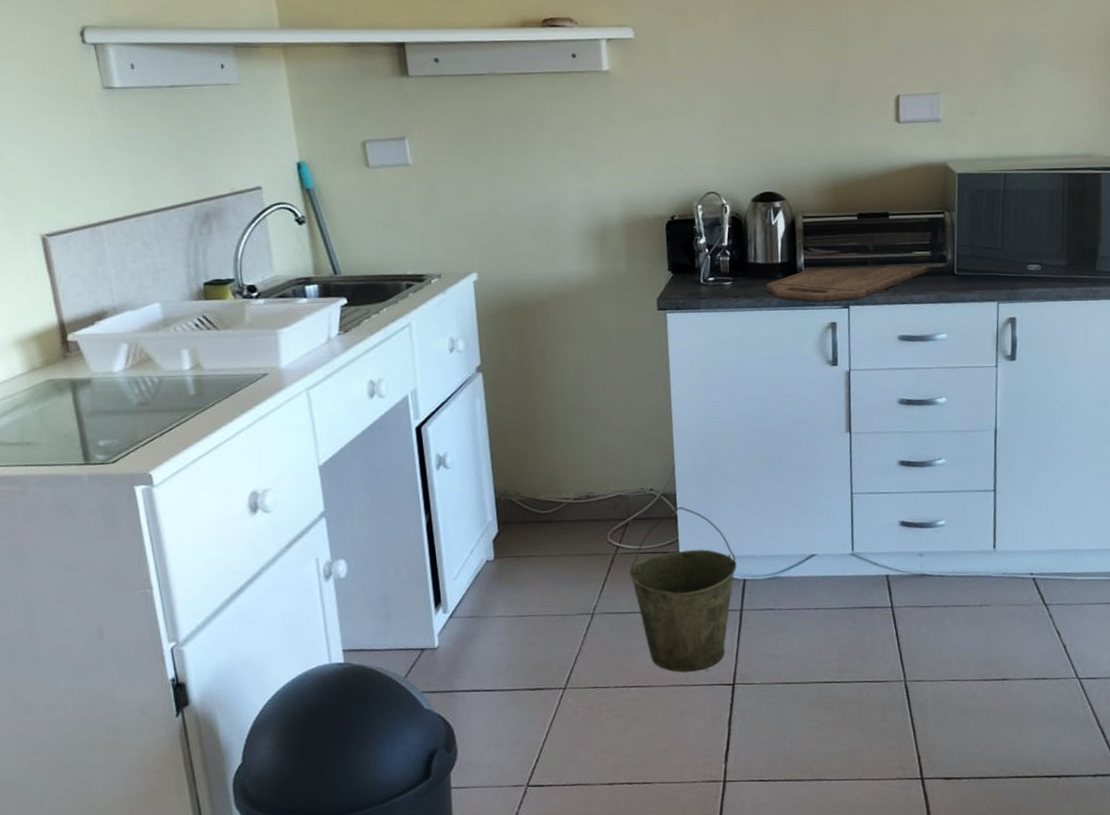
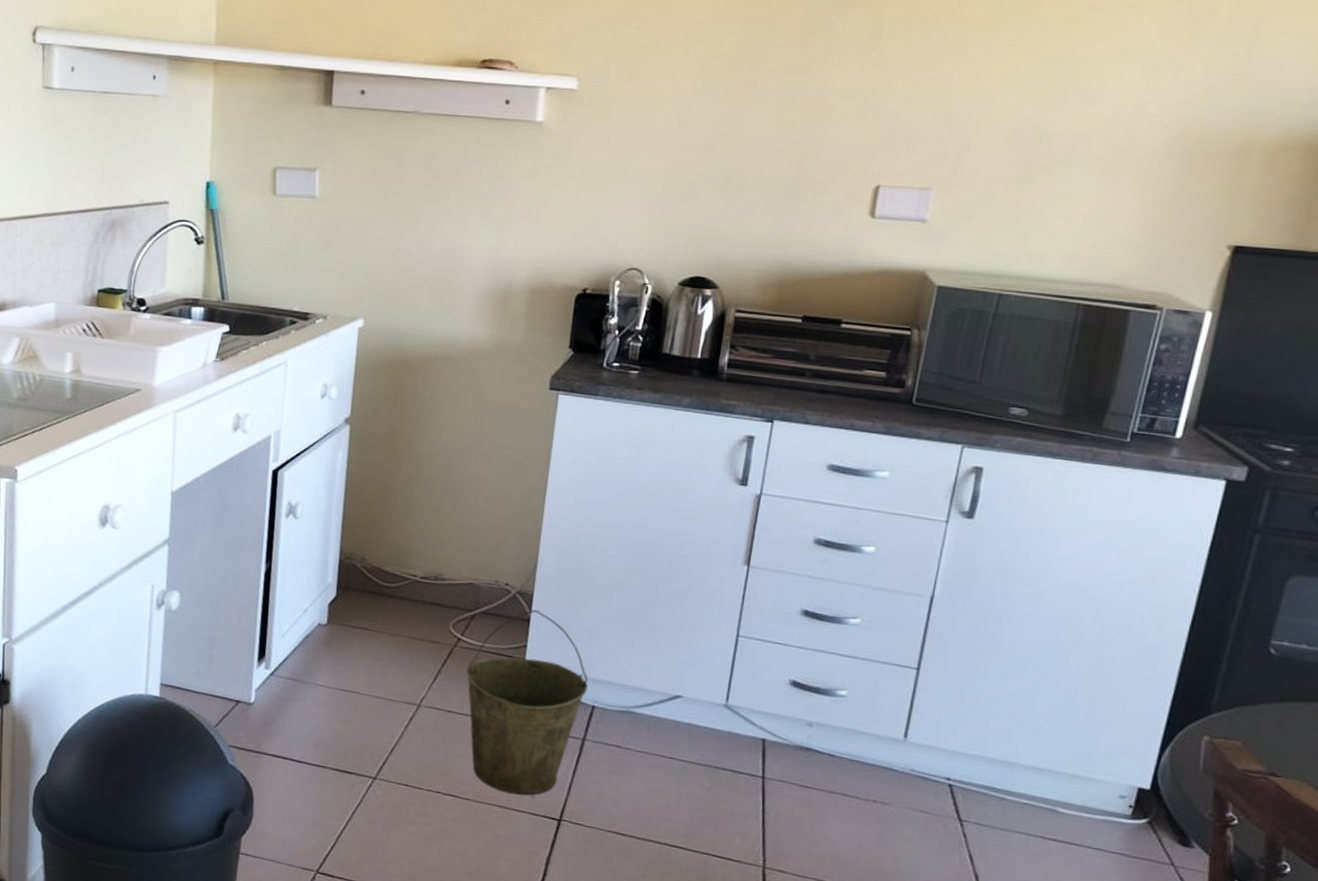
cutting board: present [766,263,930,303] -> none [677,369,883,416]

